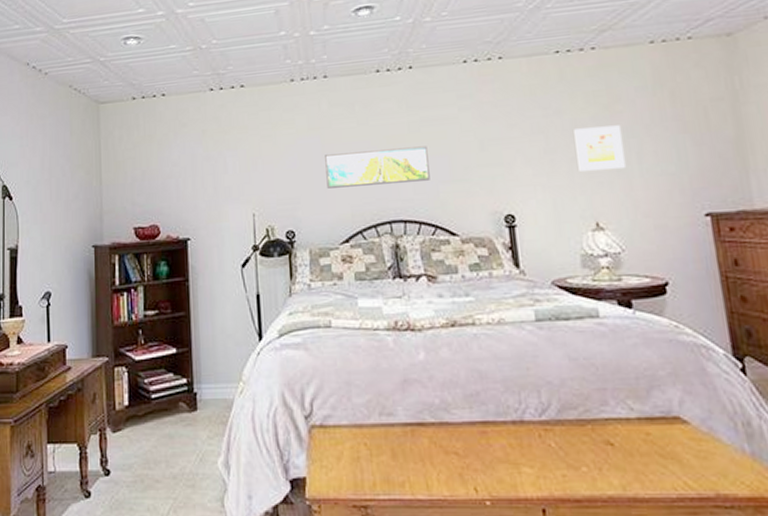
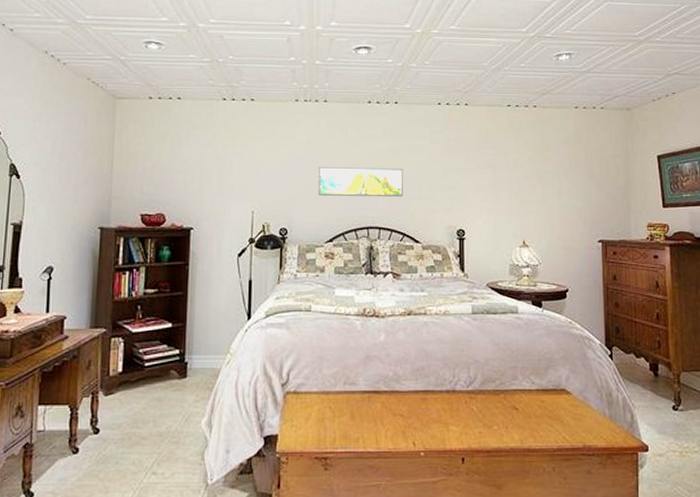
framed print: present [574,125,626,171] -> none [515,167,549,201]

